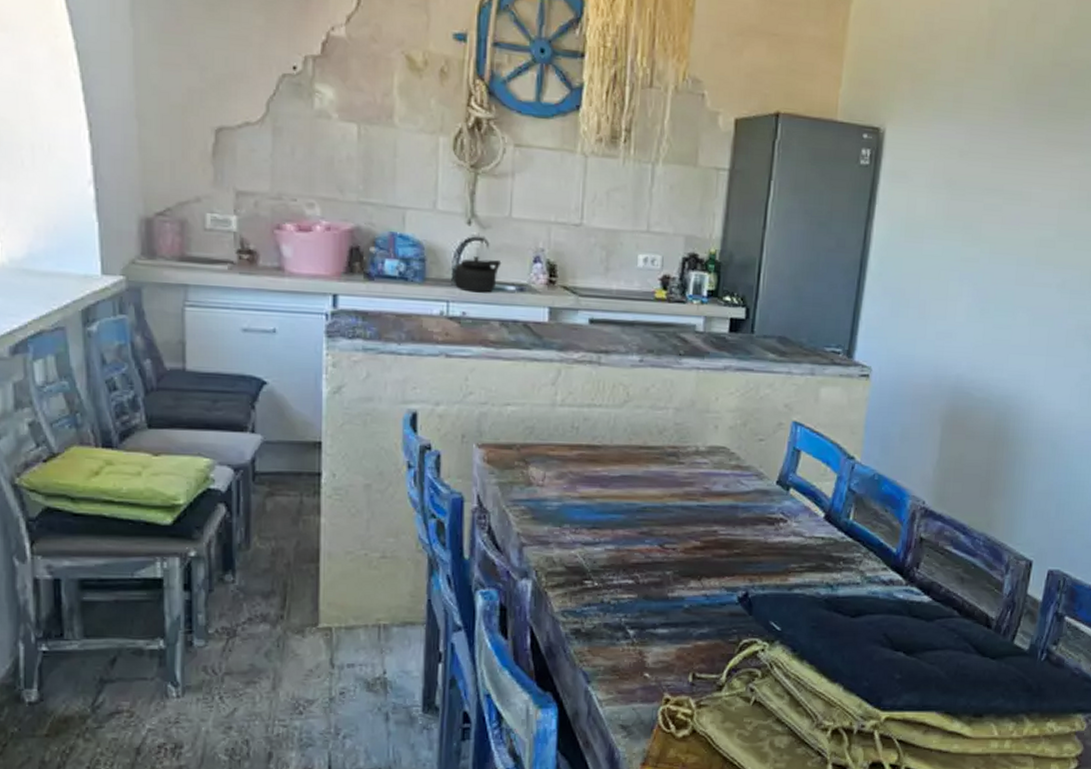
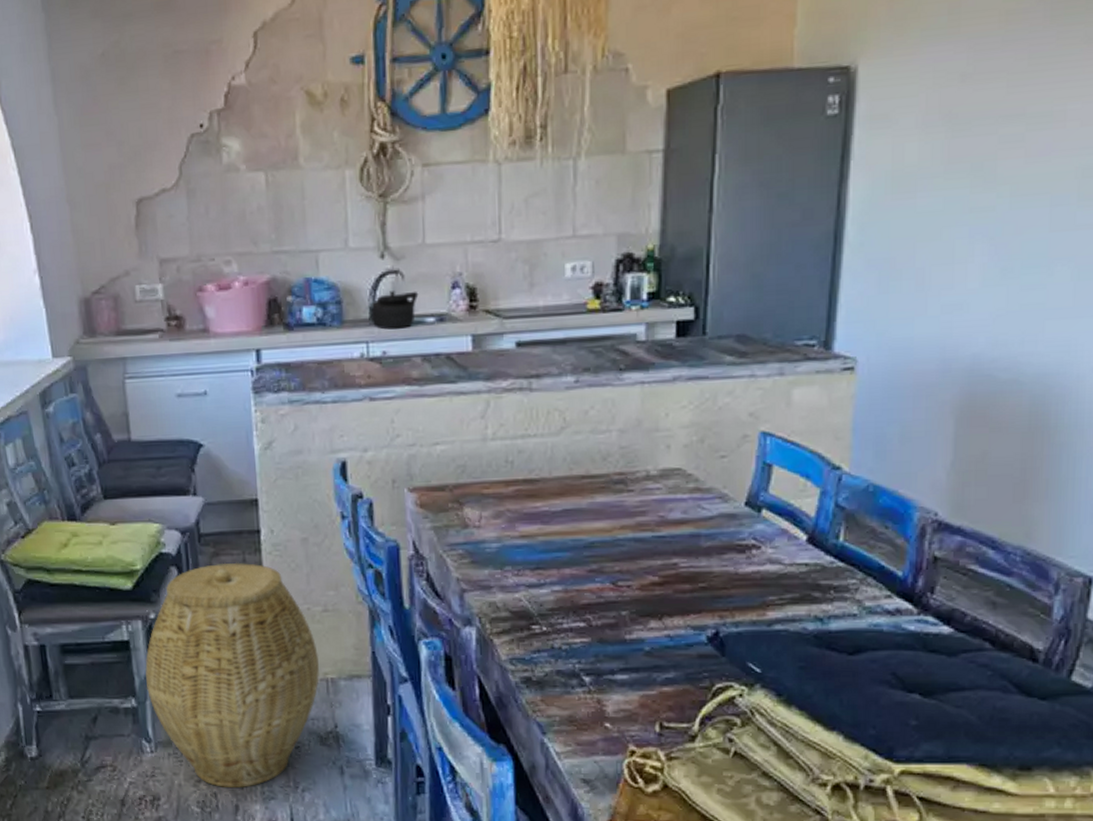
woven basket: none [179,503,373,734] -> present [145,562,319,787]

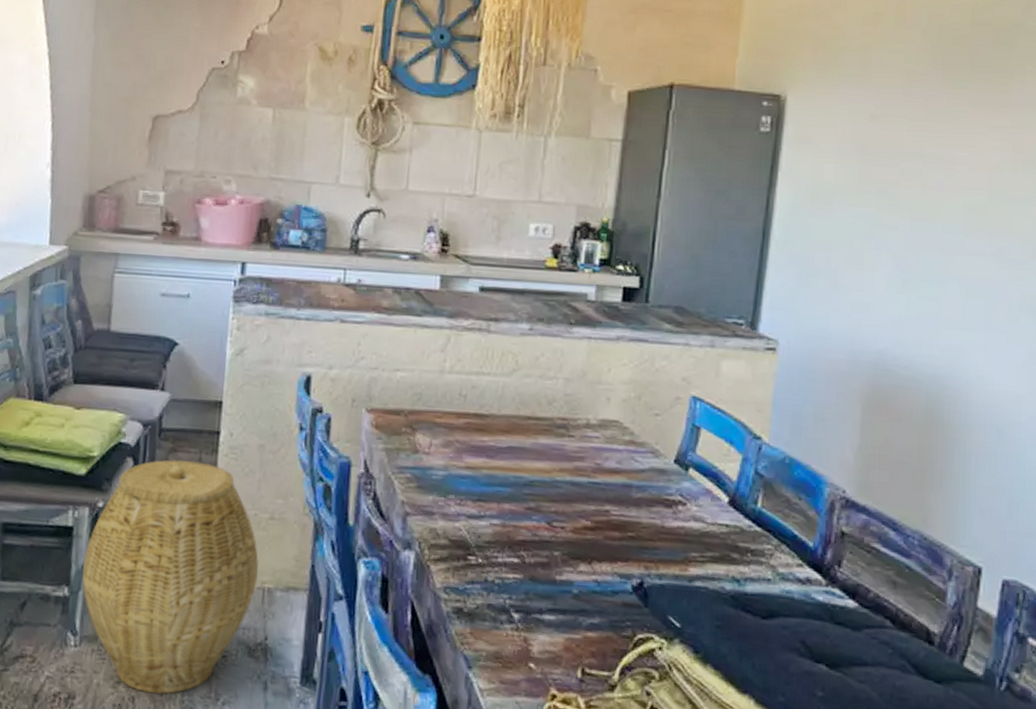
kettle: present [371,291,419,329] -> none [351,227,397,261]

